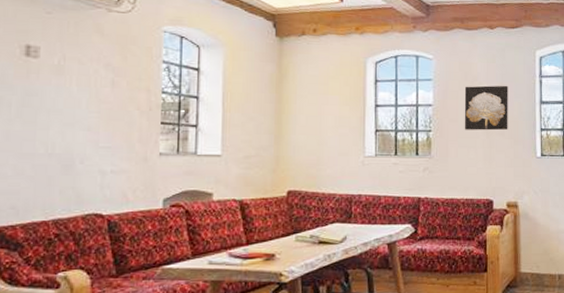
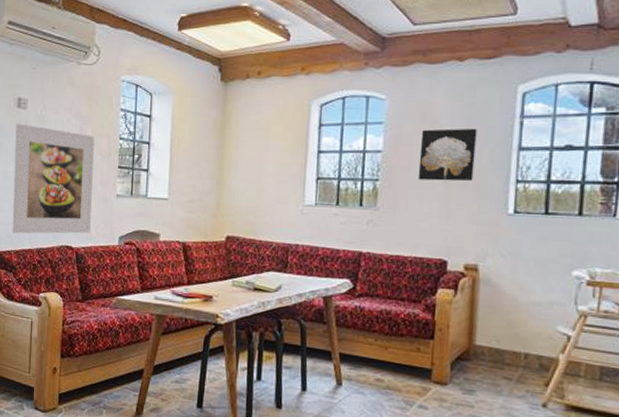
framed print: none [17,74,131,204] -> present [12,123,95,234]

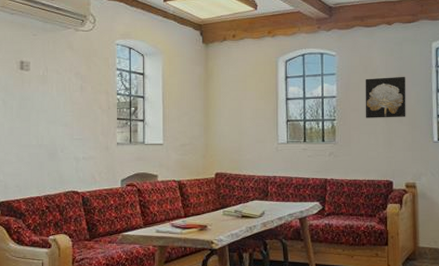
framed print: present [12,123,95,234] -> none [19,84,94,183]

